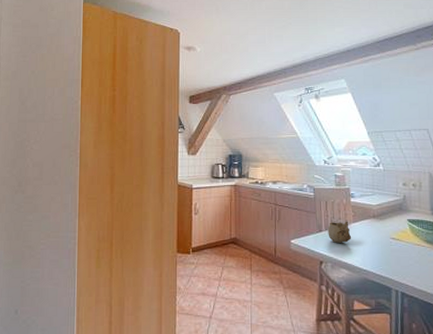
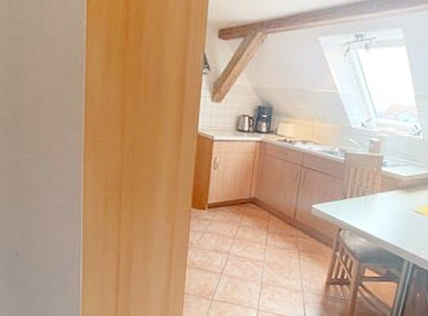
mug: present [328,221,352,243] -> none [351,190,376,212]

